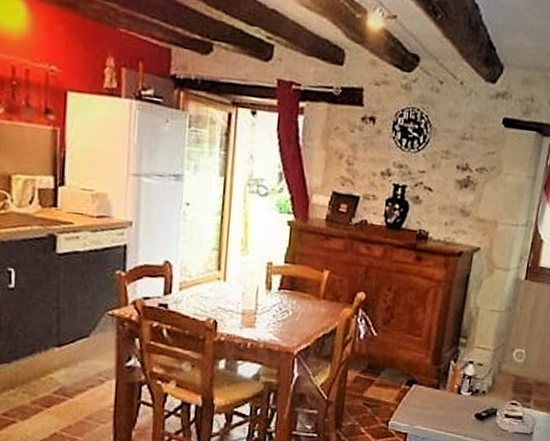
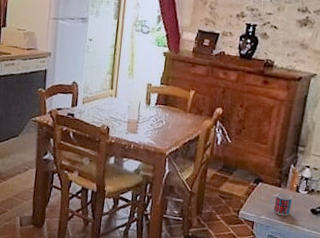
mug: none [426,396,454,424] -> present [269,192,293,216]

